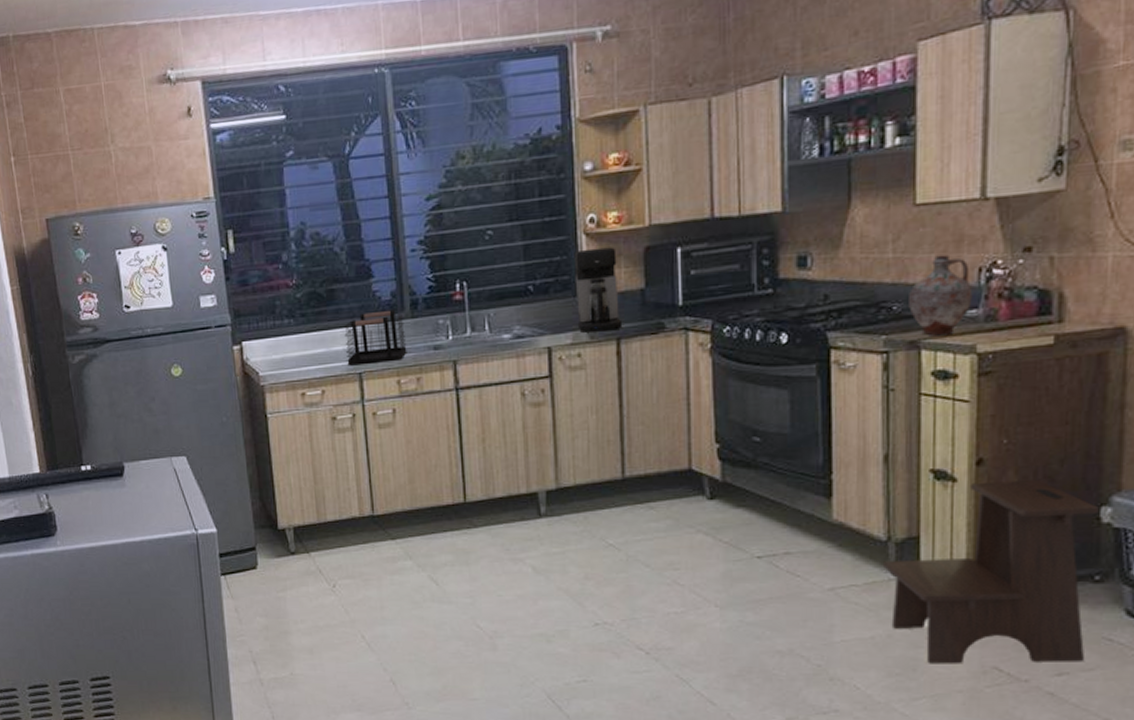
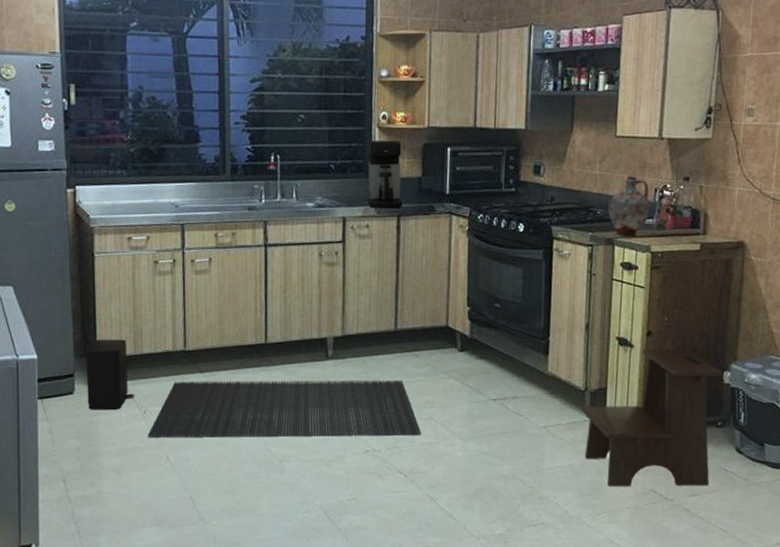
pedal bin: none [263,507,322,585] -> present [84,339,135,410]
floor mat: none [338,537,664,614] -> present [147,379,421,438]
dish rack: present [344,309,407,366] -> none [171,172,226,217]

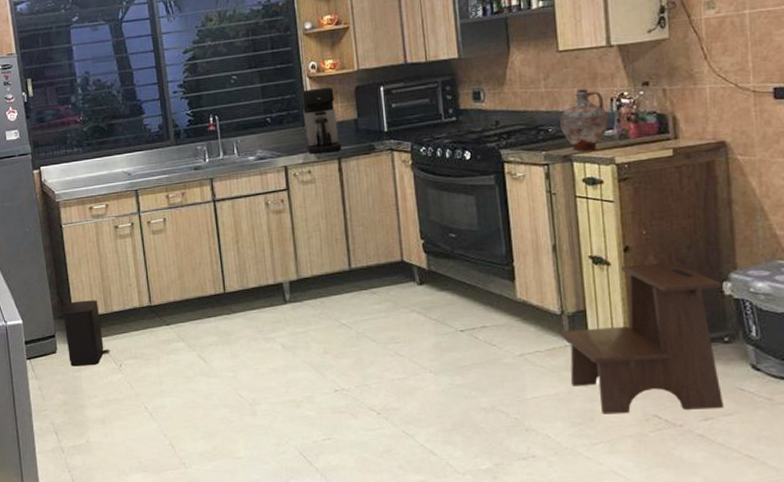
floor mat: present [147,379,421,438] -> none [125,317,389,389]

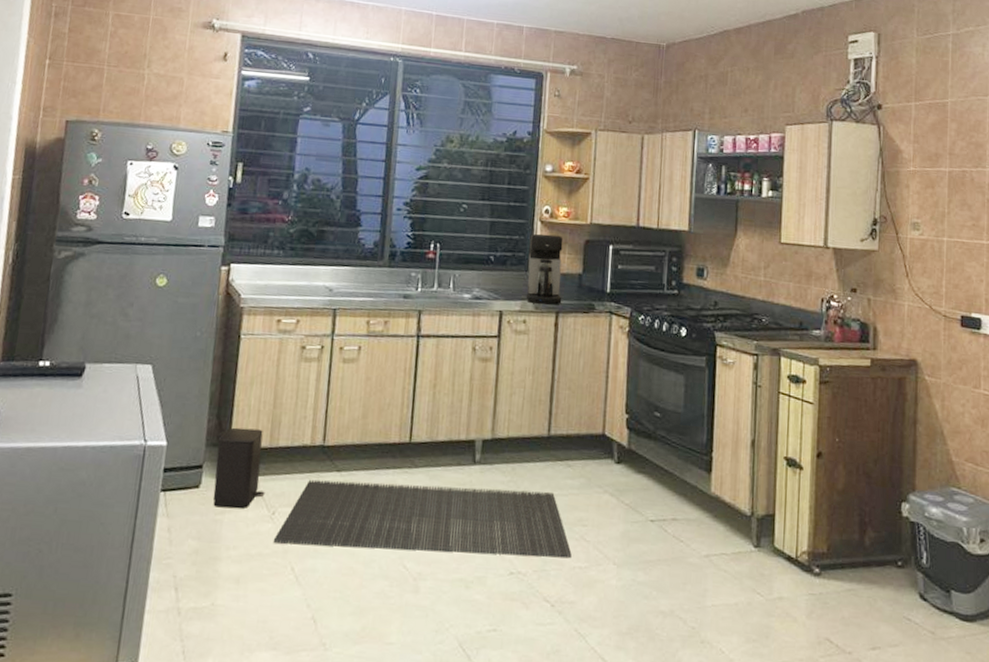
floor mat: none [125,317,389,389] -> present [273,479,572,558]
step stool: present [559,262,723,414] -> none [746,472,901,638]
ceramic jug: present [560,88,608,151] -> none [773,284,817,348]

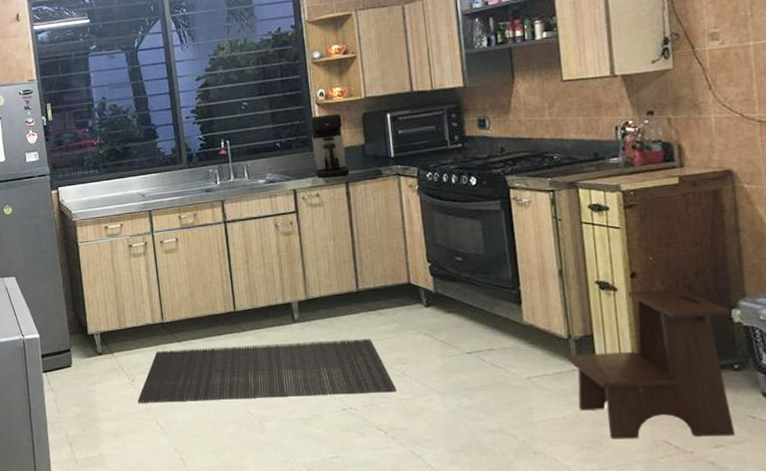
pedal bin: present [213,427,265,509] -> none [76,316,123,380]
step stool: none [746,472,901,638] -> present [566,289,734,439]

